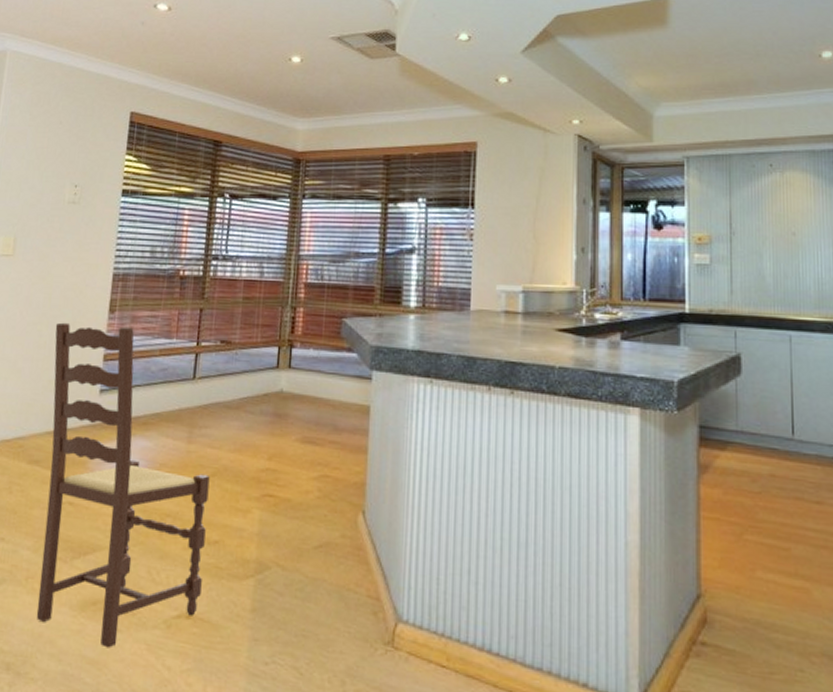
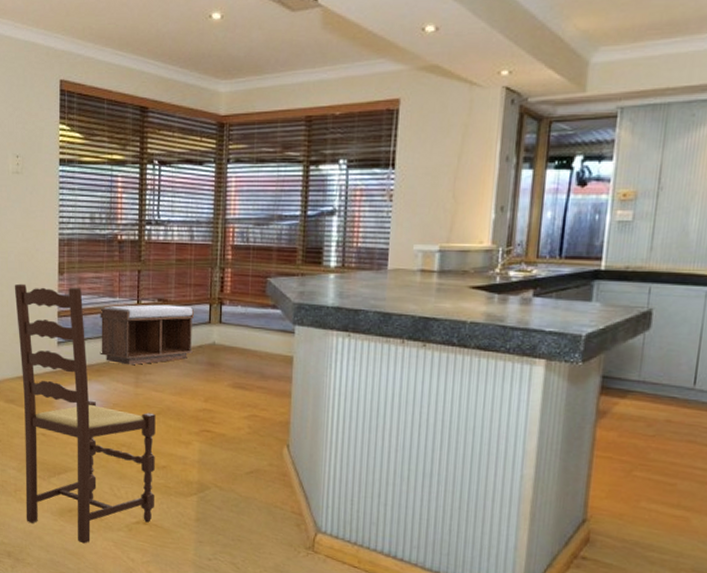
bench: none [149,346,260,417] -> present [100,304,194,366]

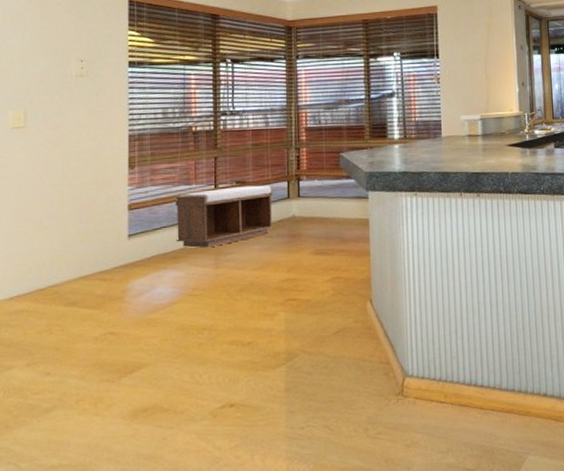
dining chair: present [14,283,156,544] -> none [77,179,241,444]

